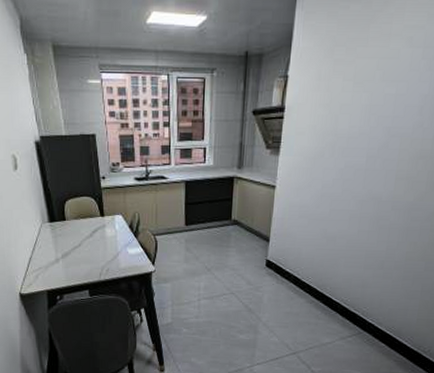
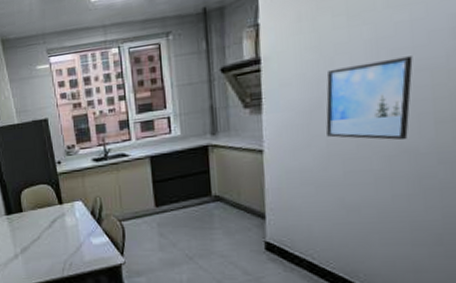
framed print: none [323,123,391,190] -> present [326,56,413,141]

